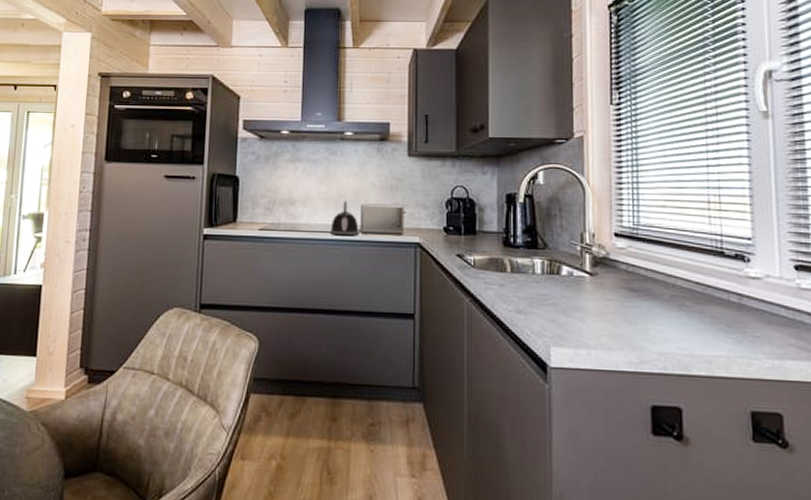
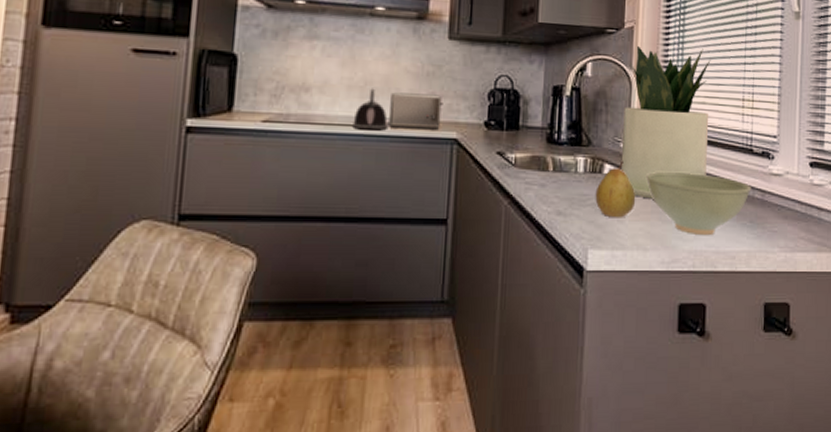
fruit: none [554,263,597,318] -> present [595,160,636,218]
planter: none [579,153,672,300] -> present [620,45,711,199]
bowl: none [605,274,726,339] -> present [645,172,752,236]

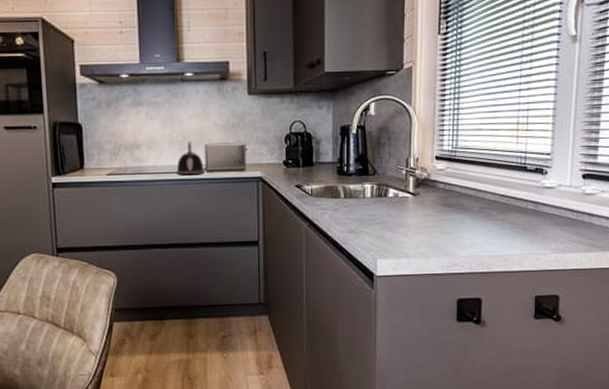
fruit: present [595,160,636,218] -> none [382,185,418,233]
planter: present [620,45,711,199] -> none [403,80,487,216]
bowl: present [645,172,752,236] -> none [426,191,525,243]

